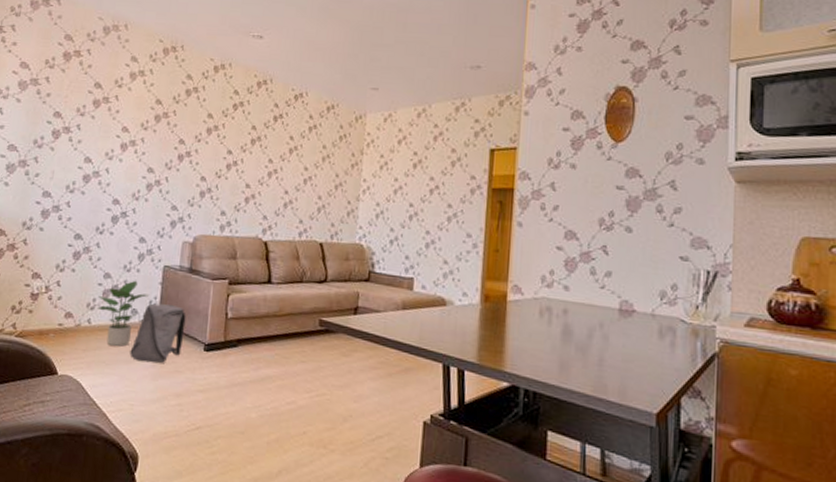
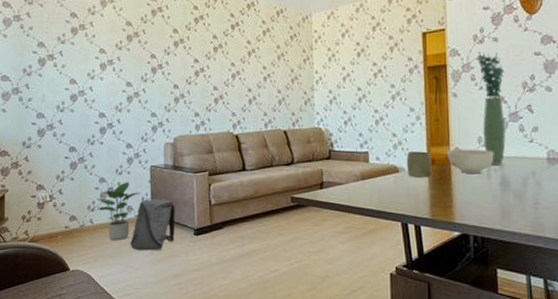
mug: none [455,283,486,316] -> present [406,151,432,178]
bowl: none [504,286,558,318] -> present [447,149,494,174]
vase: none [547,178,580,312] -> present [477,51,506,166]

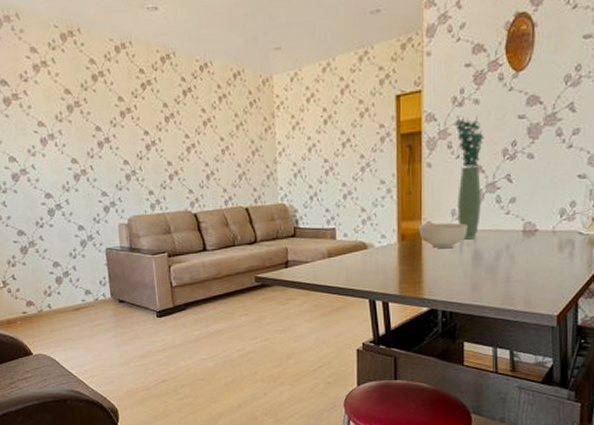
potted plant: present [97,181,142,241] -> none [52,265,99,325]
backpack: present [130,199,176,251] -> none [91,282,137,334]
mug: present [406,151,432,178] -> none [375,226,402,254]

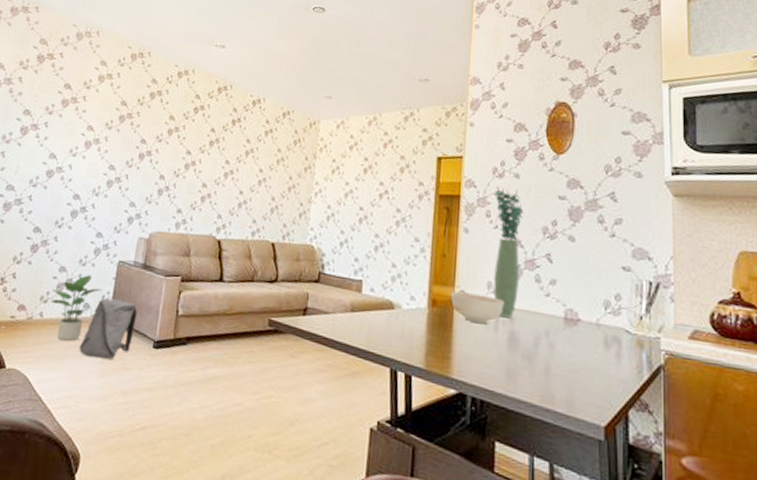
potted plant: none [52,265,99,325] -> present [50,274,103,341]
backpack: none [91,282,137,334] -> present [79,298,138,360]

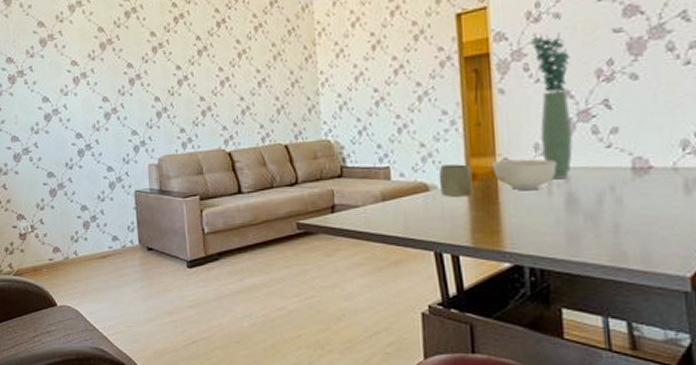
potted plant: present [50,274,103,341] -> none [80,208,127,274]
backpack: present [79,298,138,360] -> none [118,228,166,285]
mug: none [403,287,433,320] -> present [438,164,473,197]

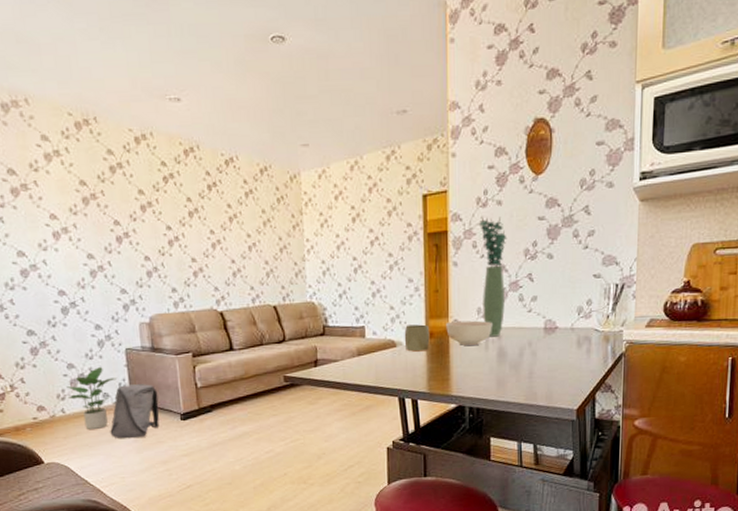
potted plant: none [80,208,127,274] -> present [66,366,118,430]
backpack: none [118,228,166,285] -> present [110,384,160,439]

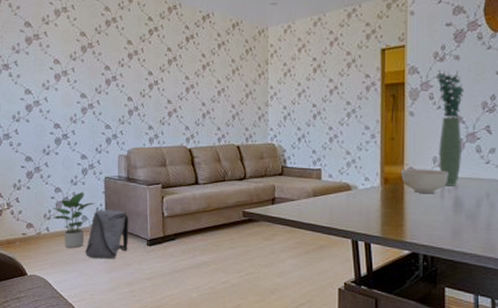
mug: present [404,324,430,352] -> none [359,170,385,196]

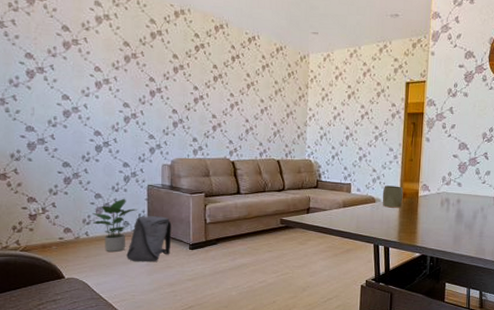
mug: none [359,170,385,196] -> present [382,185,403,208]
bowl: present [401,169,448,194] -> none [416,186,454,207]
vase: present [437,69,465,186] -> none [446,104,470,201]

